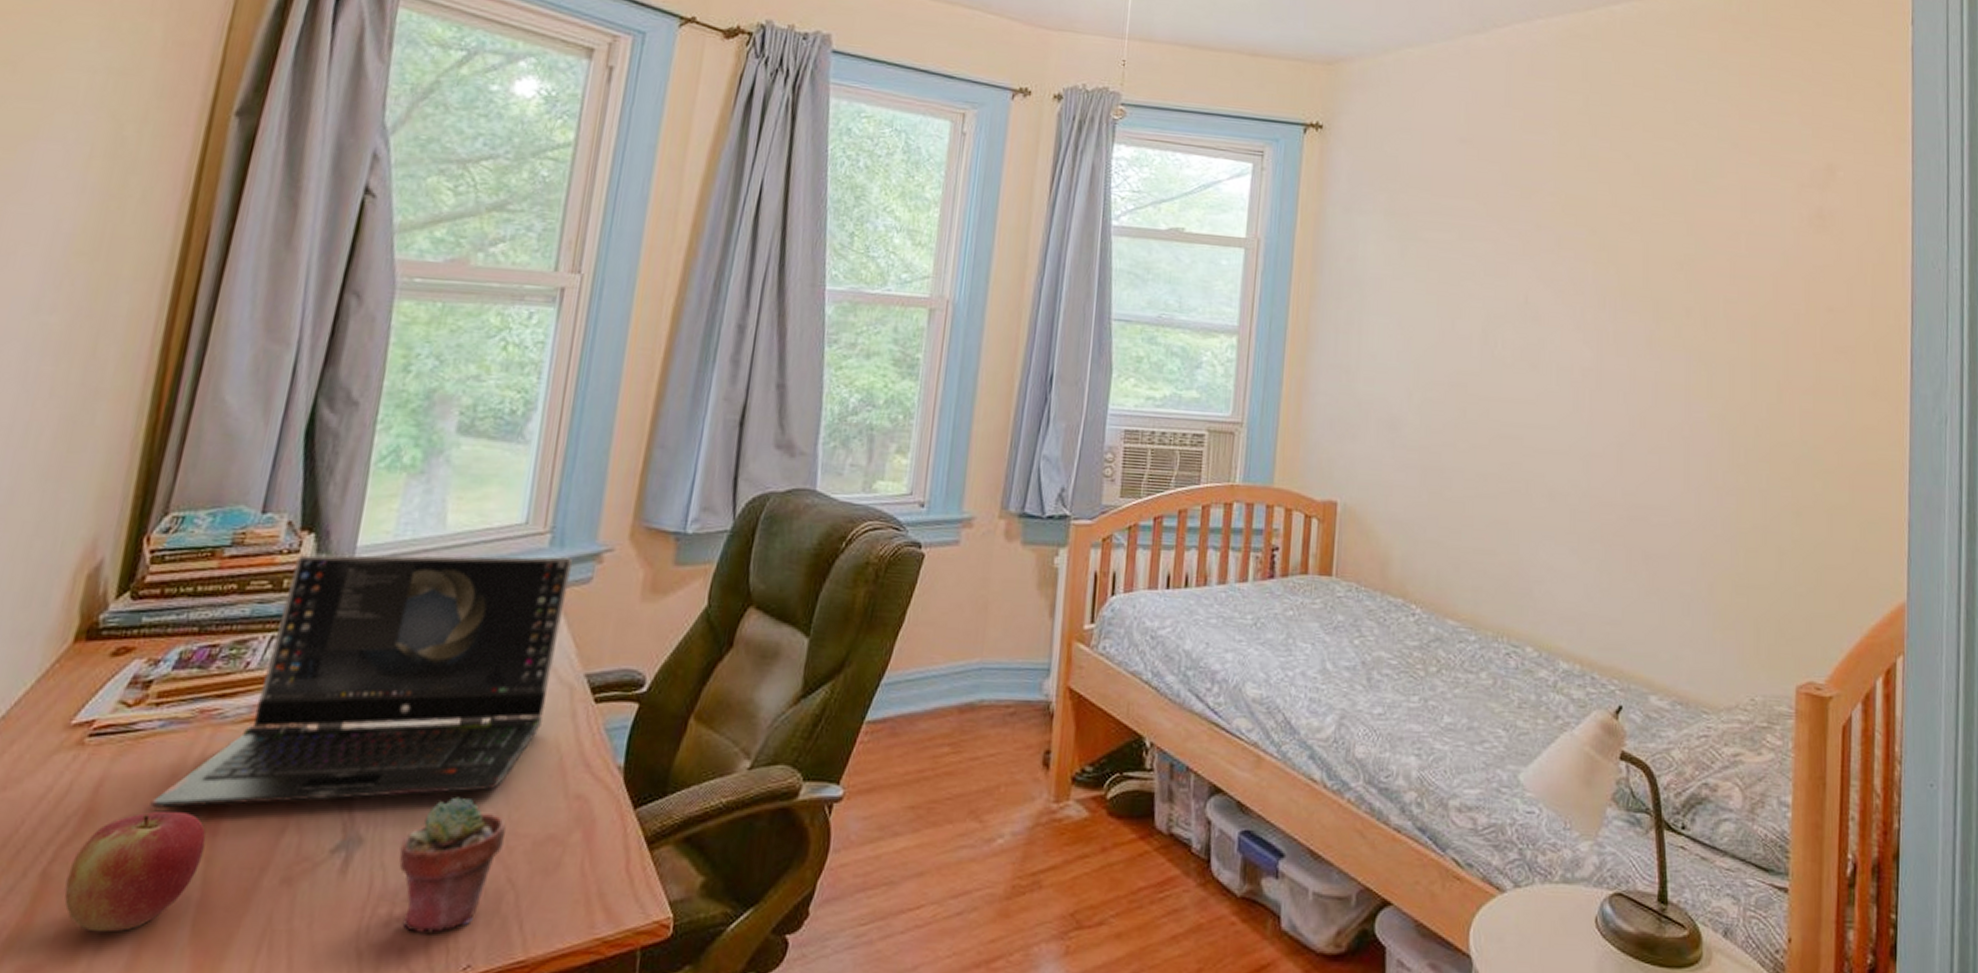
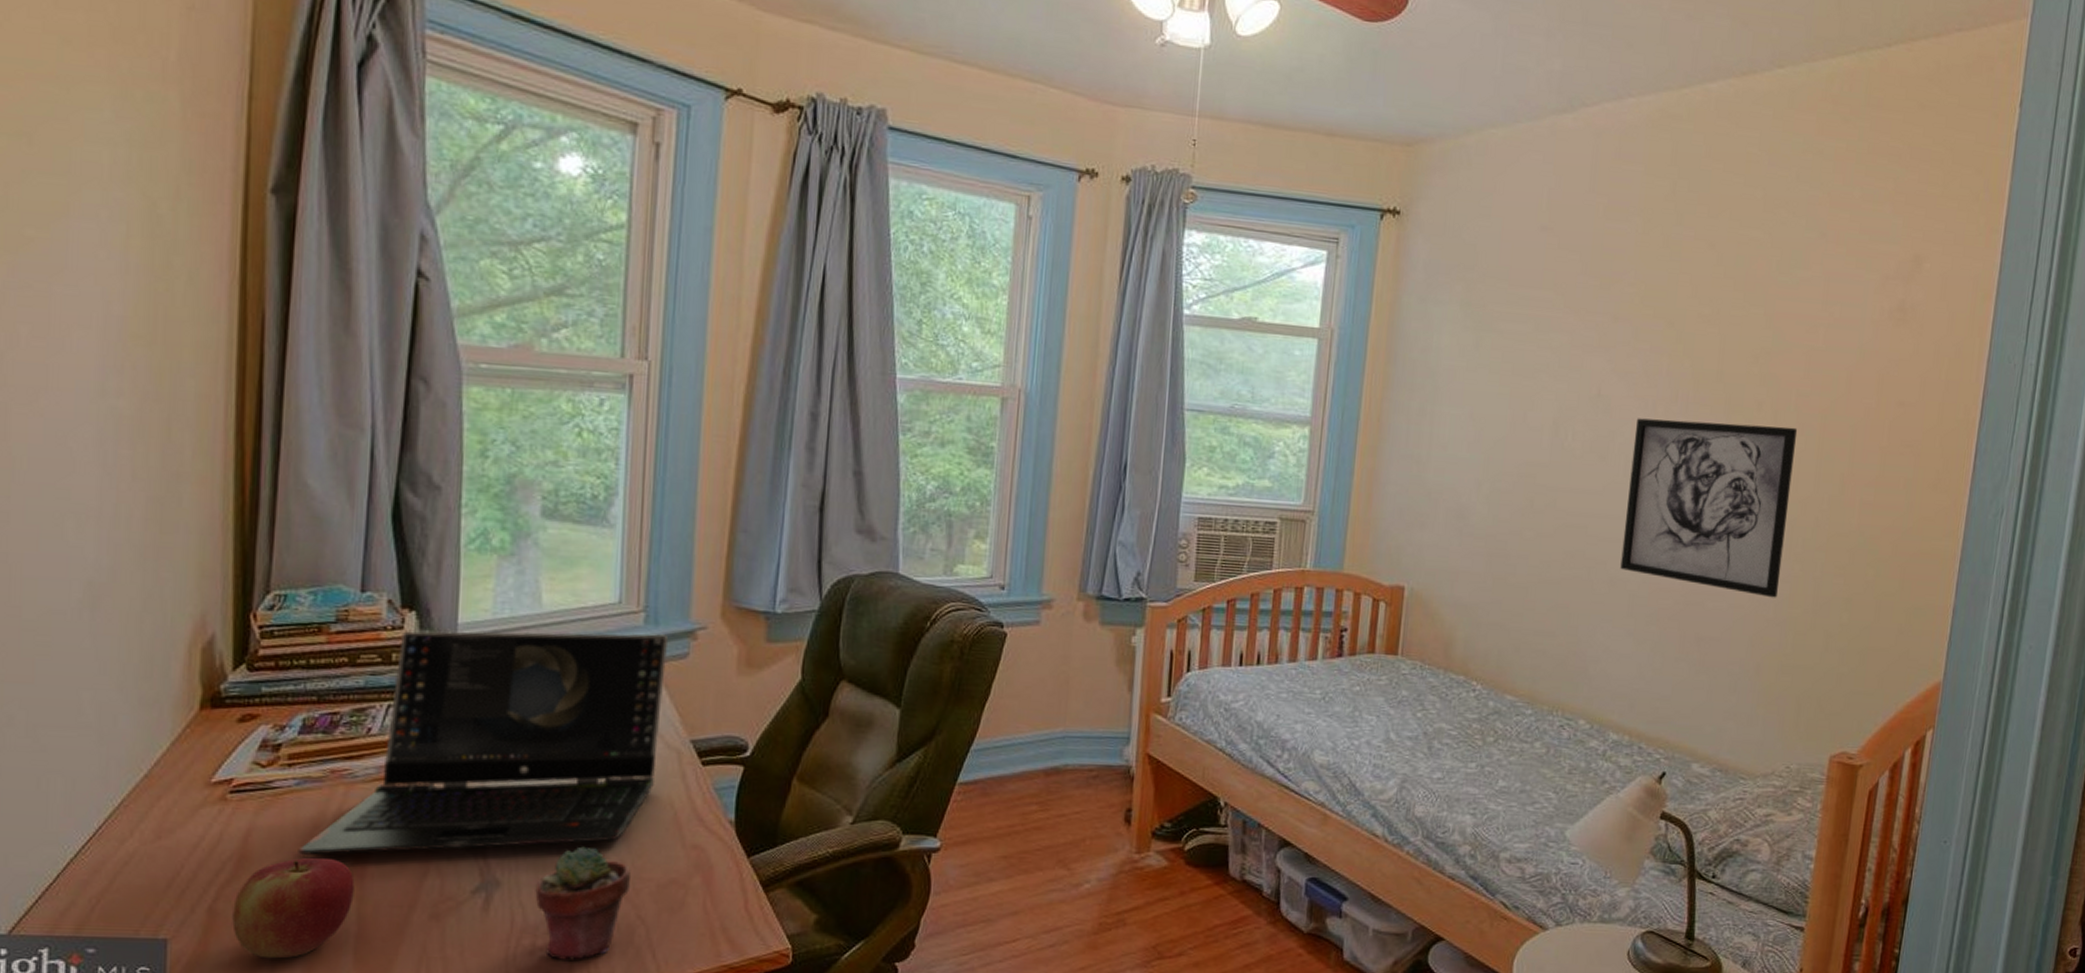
wall art: none [1559,325,1729,512] -> present [1620,418,1798,598]

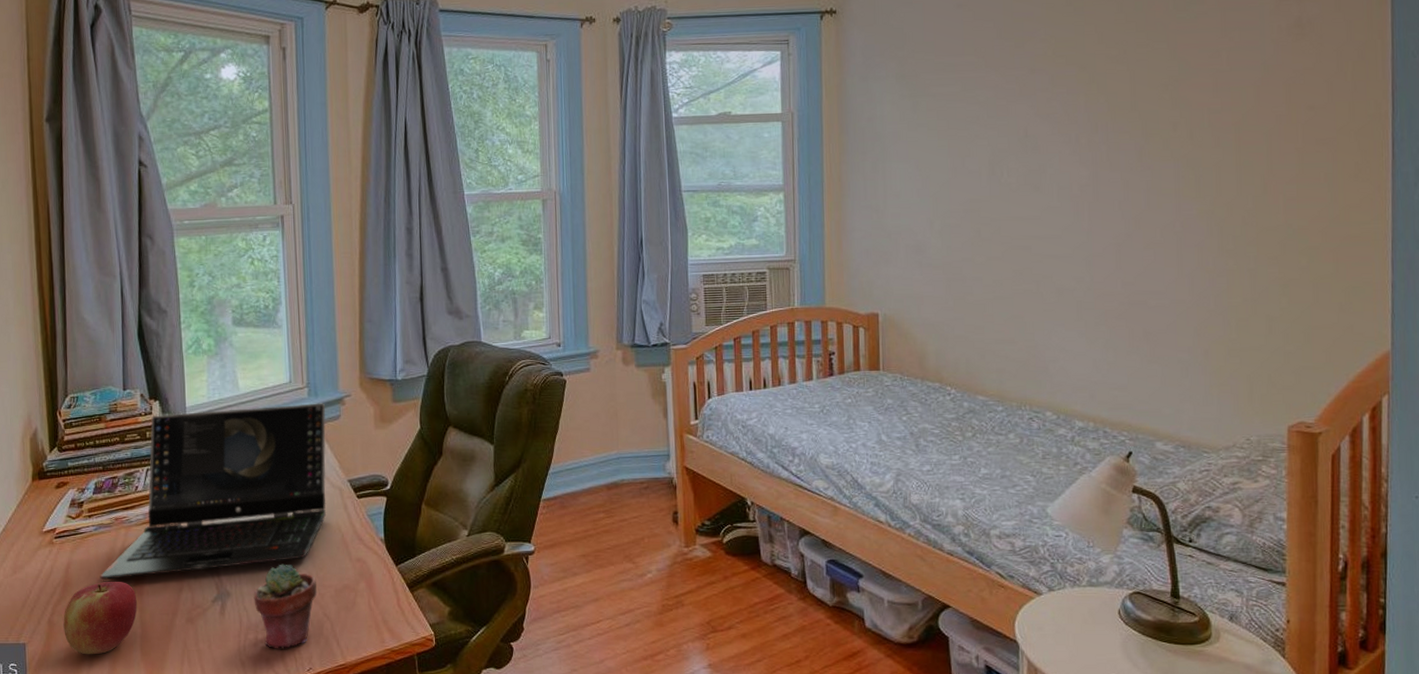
wall art: present [1620,418,1798,598] -> none [1063,141,1216,291]

